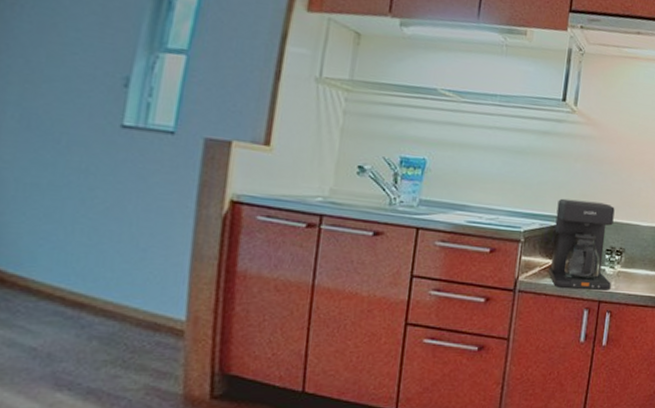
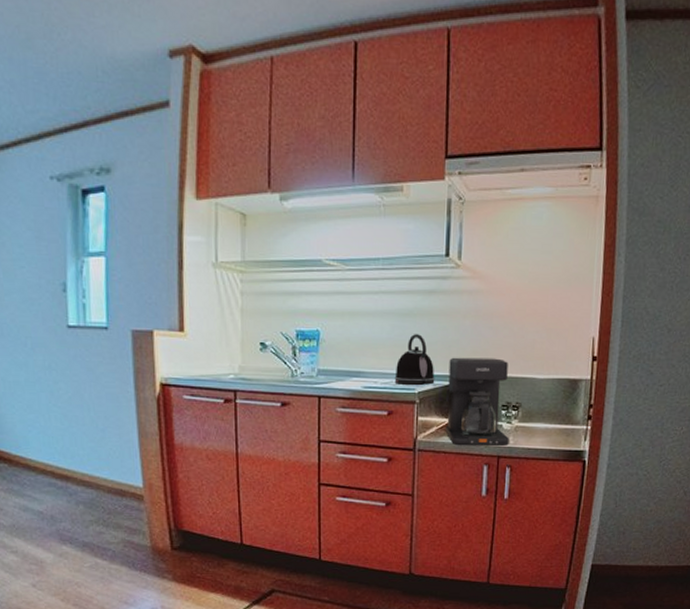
kettle: none [500,172,543,224] -> present [394,334,435,385]

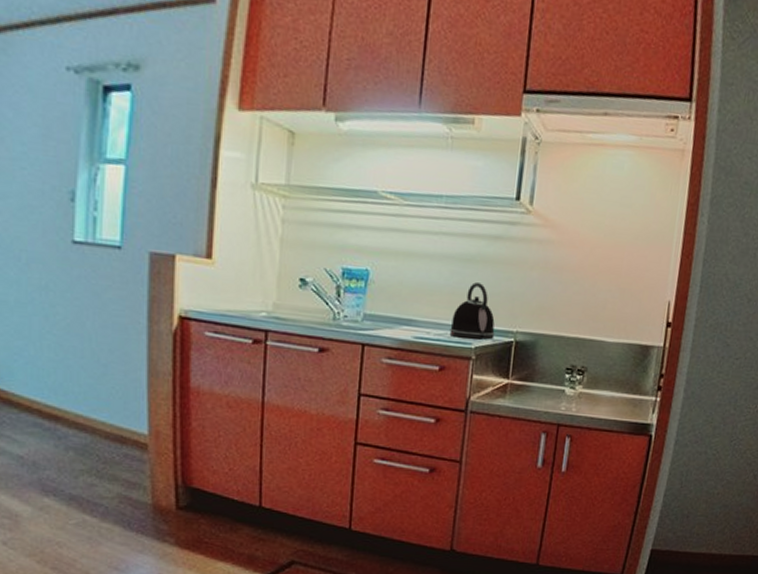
coffee maker: present [445,357,509,447] -> none [502,311,576,414]

